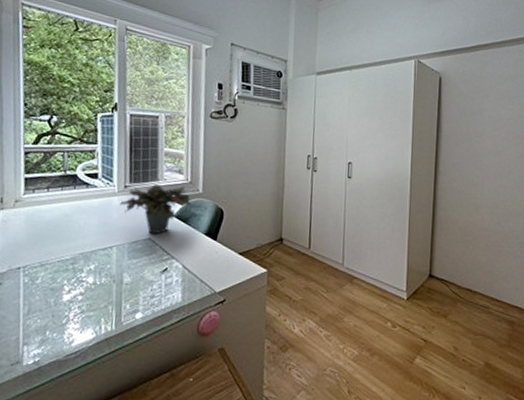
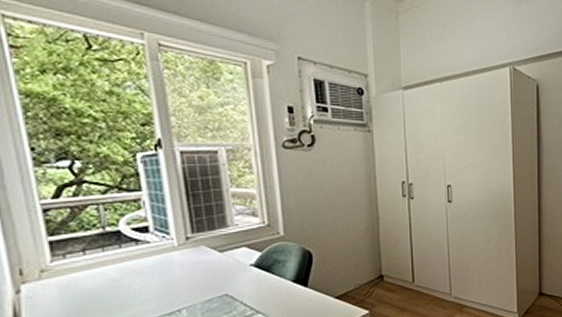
potted plant: present [120,185,192,234] -> none [183,231,274,289]

